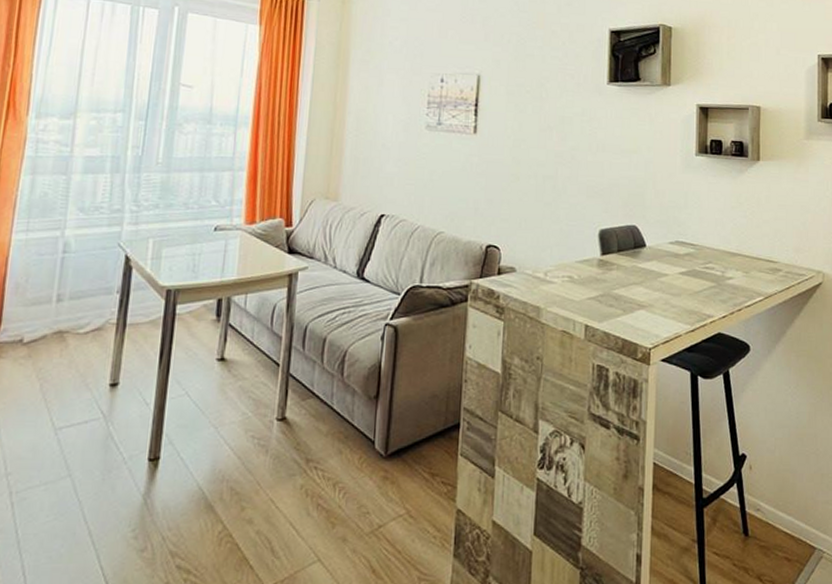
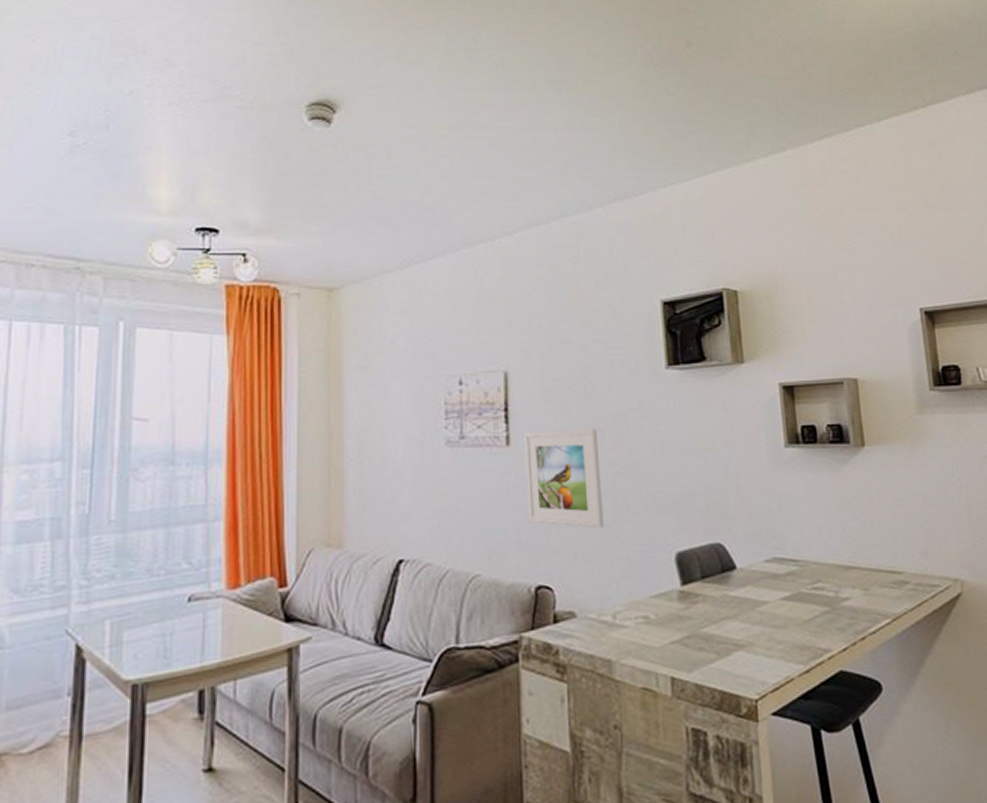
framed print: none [486,124,547,205] -> present [523,428,604,529]

